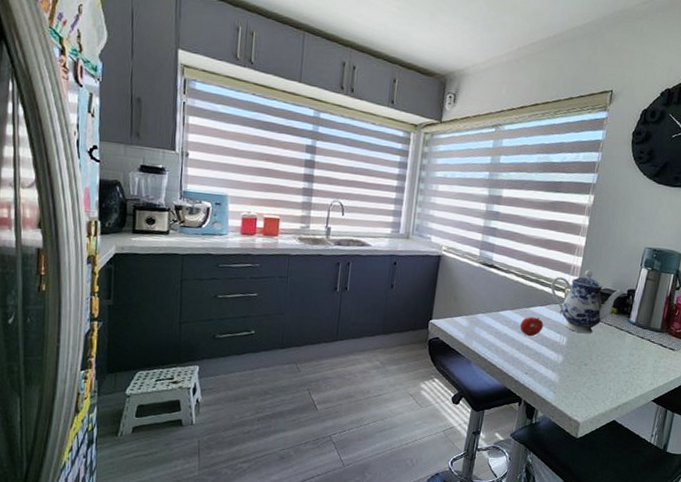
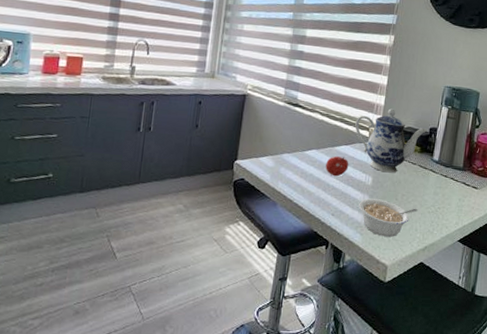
legume: none [552,358,612,396] -> present [359,198,418,237]

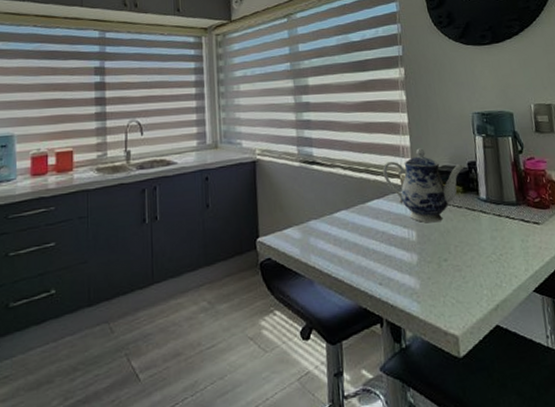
fruit: present [325,156,349,177] -> none [360,213,387,238]
legume: present [359,198,418,237] -> none [408,256,478,301]

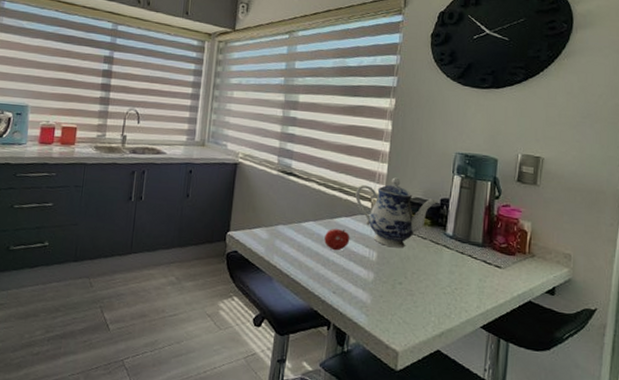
fruit: none [360,213,387,238] -> present [324,229,350,251]

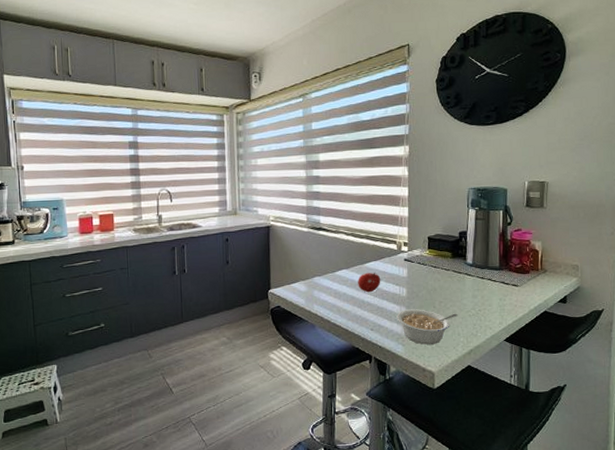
teapot: present [355,177,438,249] -> none [381,218,457,282]
legume: none [363,276,431,320] -> present [396,309,458,345]

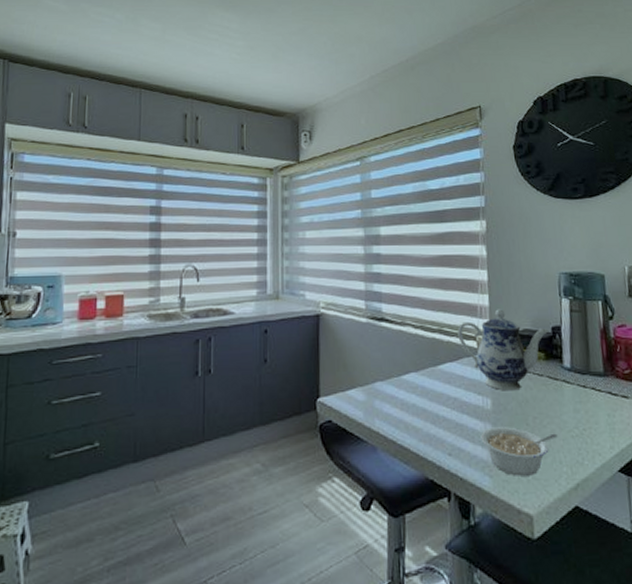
fruit: present [358,273,381,293] -> none [430,377,459,404]
teapot: none [381,218,457,282] -> present [457,309,549,391]

